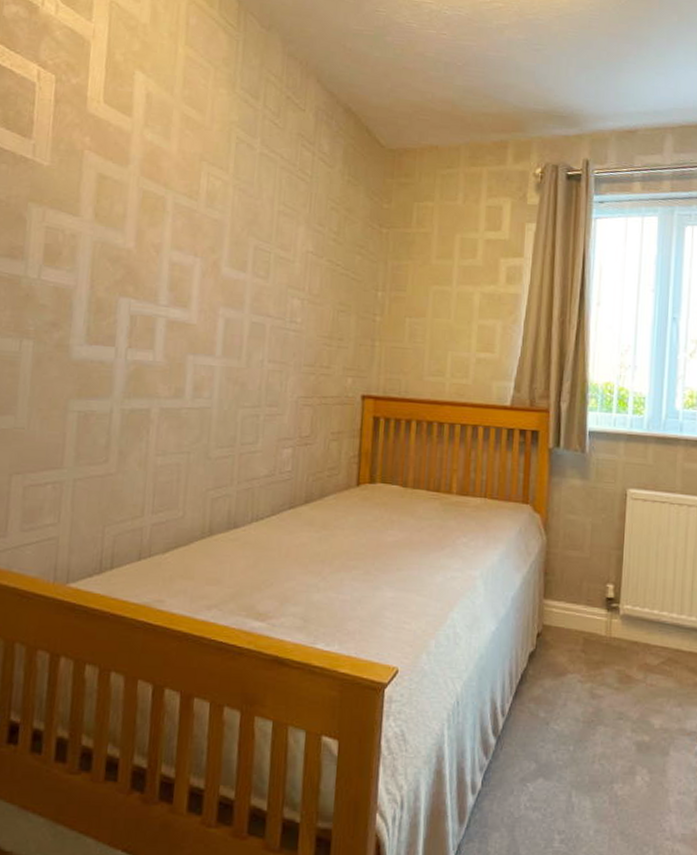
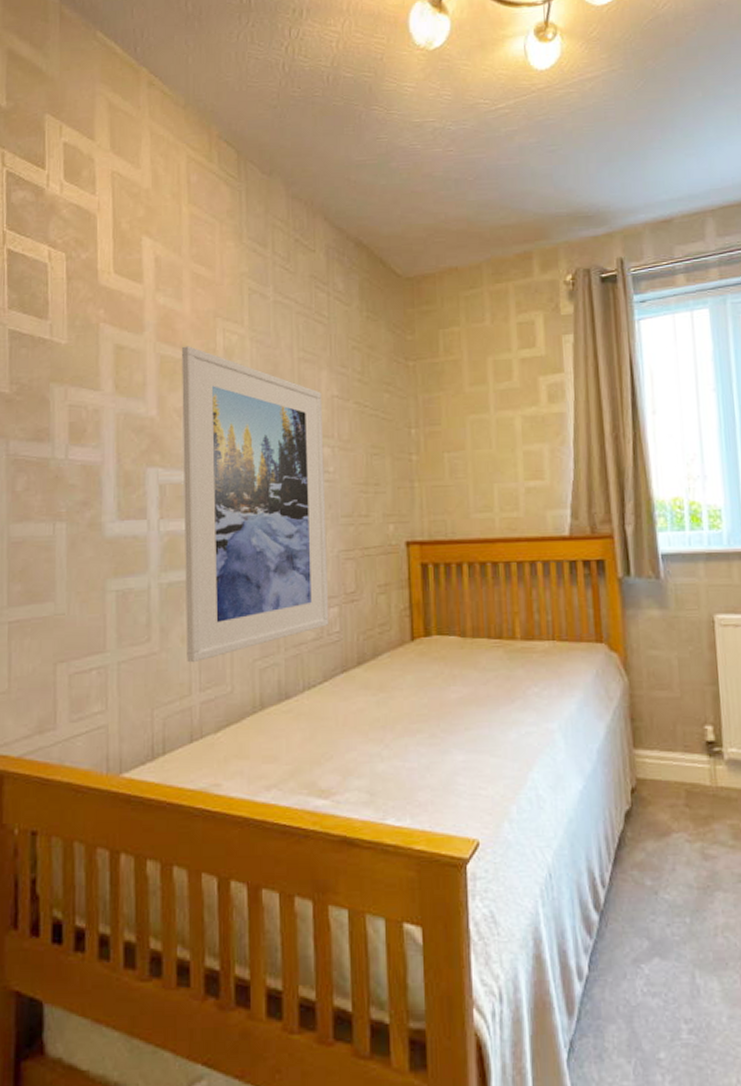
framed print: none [142,184,297,487] -> present [182,346,329,663]

